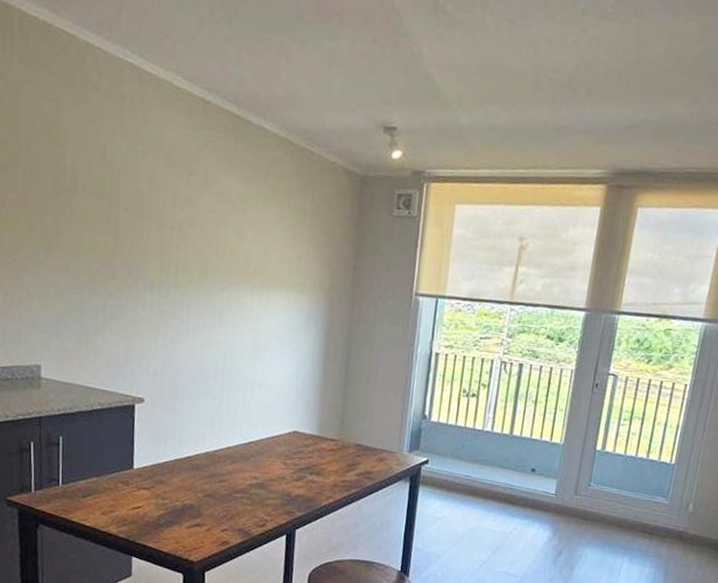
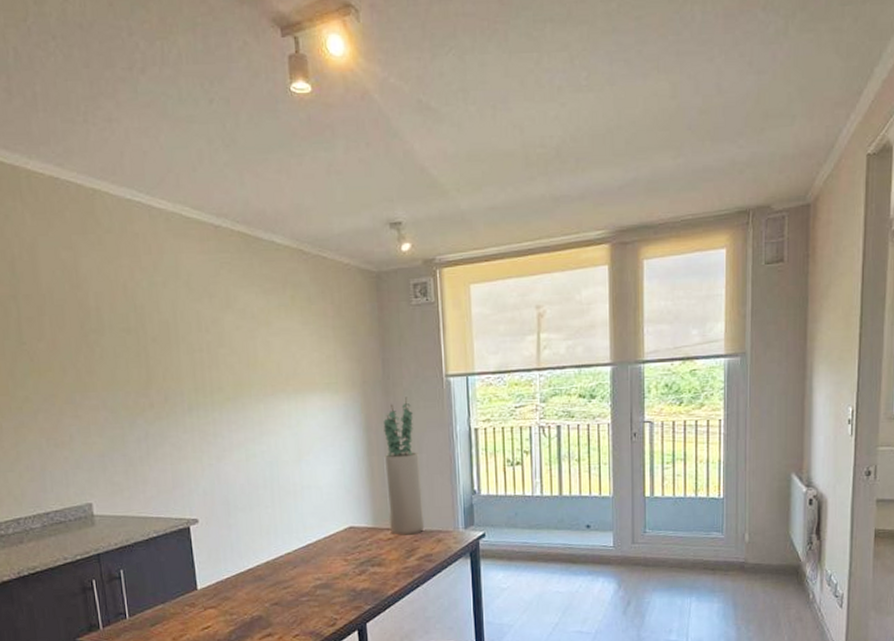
vase: none [334,309,376,450] -> present [383,397,425,536]

